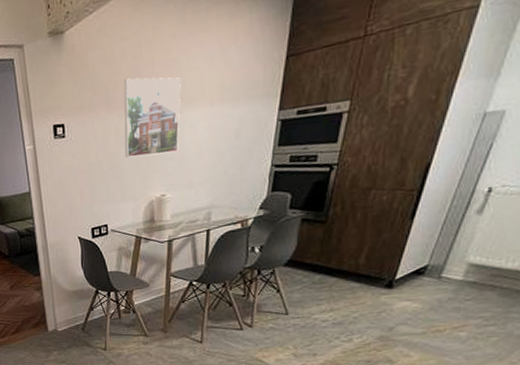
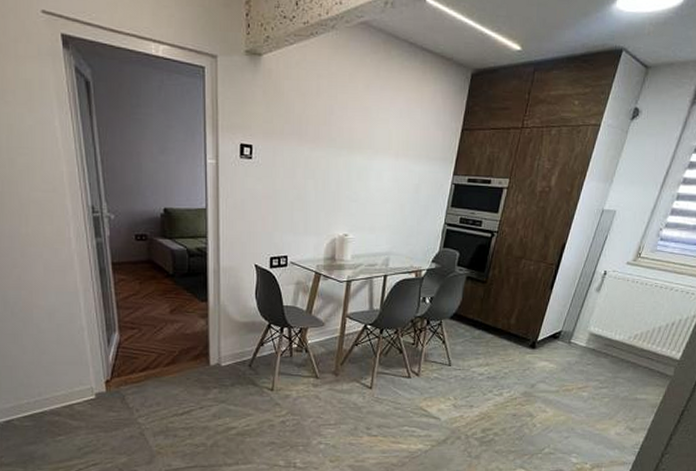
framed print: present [124,77,181,158] -> none [312,115,371,195]

